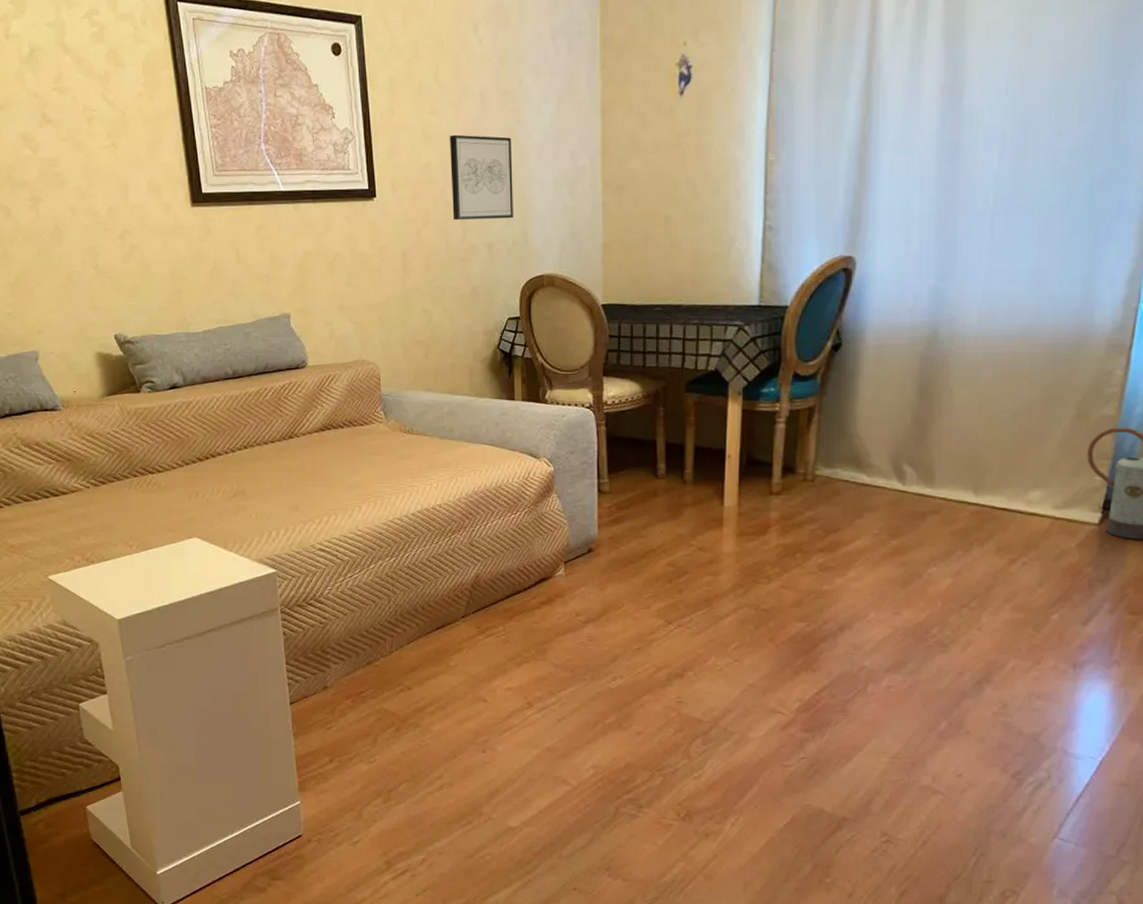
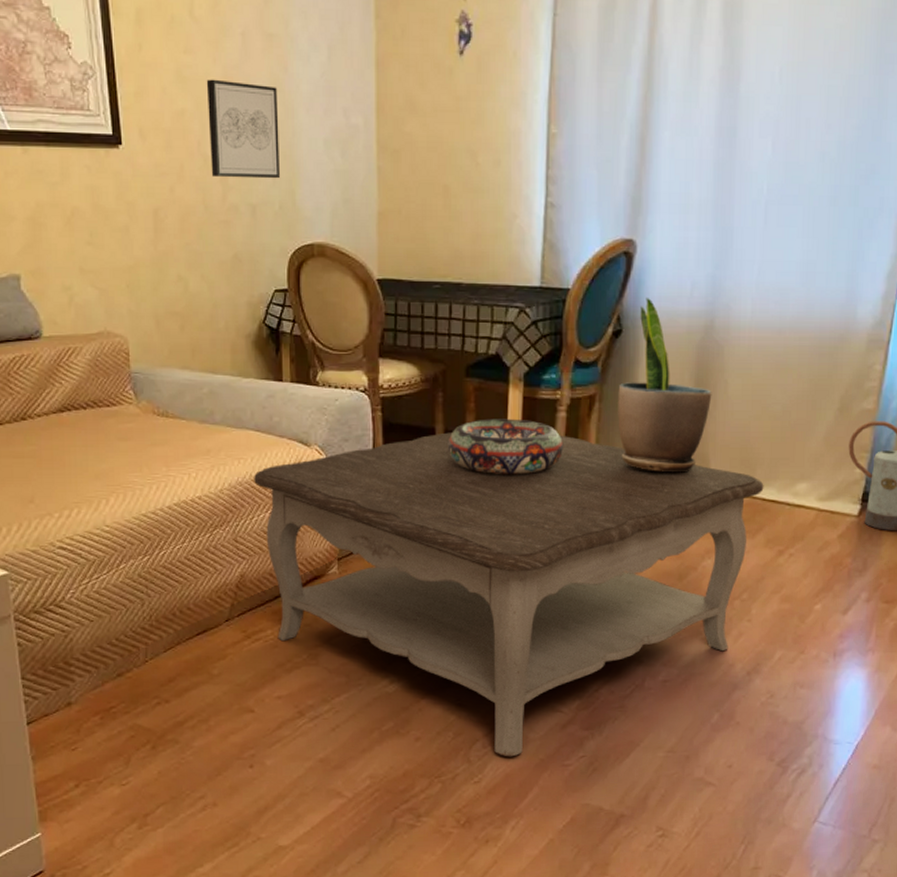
coffee table: none [488,444,993,755] -> present [254,432,764,757]
decorative bowl: none [668,430,782,484] -> present [447,419,563,475]
potted plant: none [838,312,936,481] -> present [618,298,712,473]

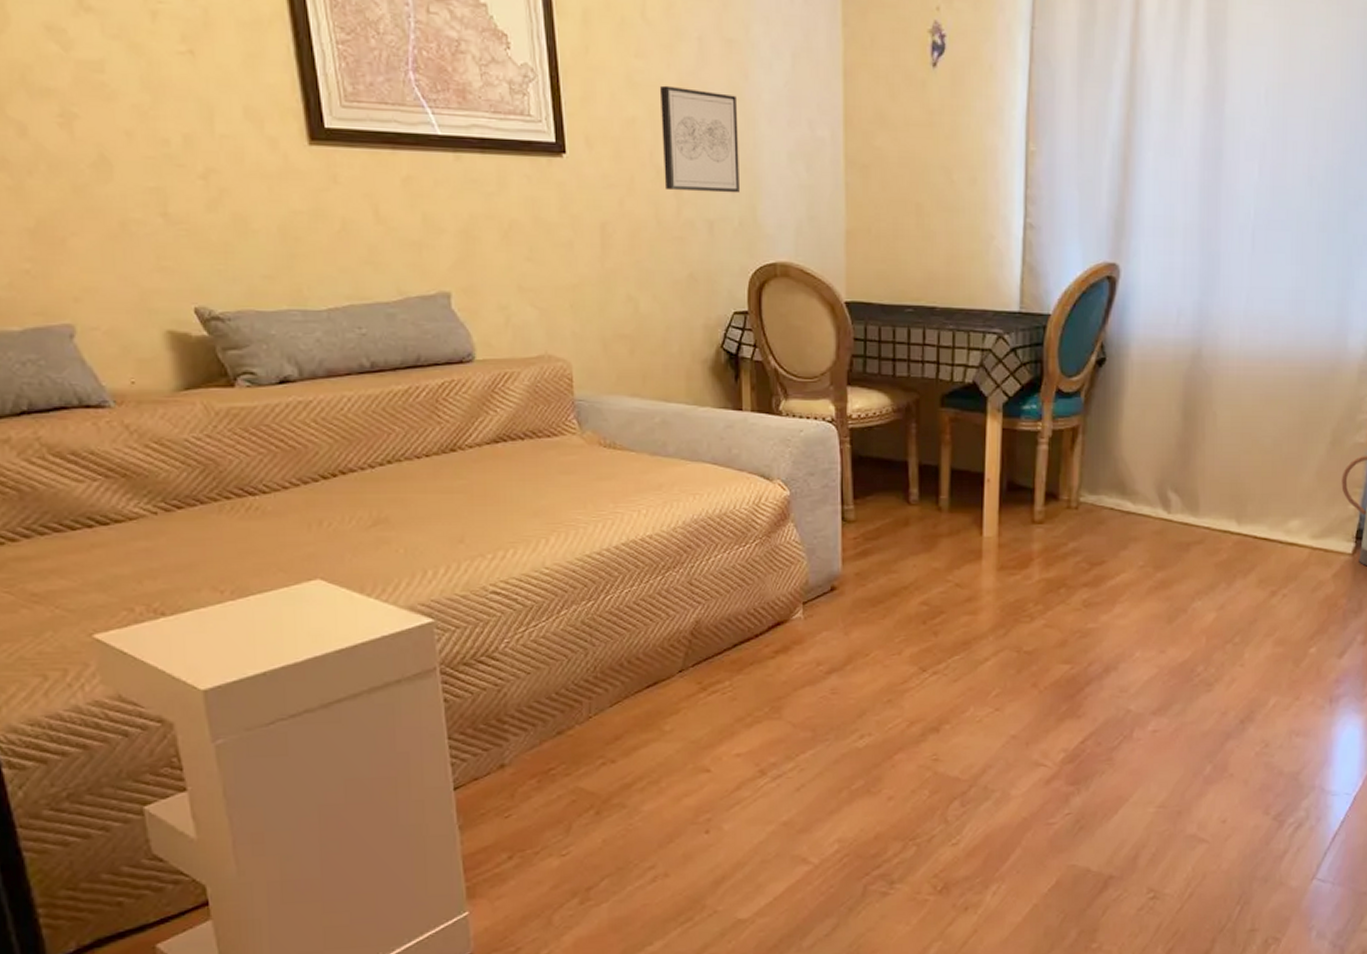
coffee table: present [254,432,764,757] -> none [711,466,1255,816]
decorative bowl: present [447,419,563,475] -> none [921,451,1044,512]
potted plant: present [618,298,712,473] -> none [1102,325,1200,509]

